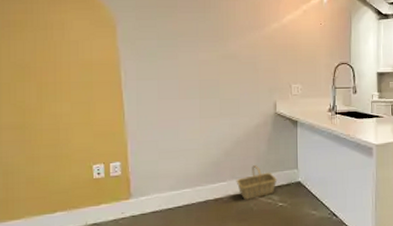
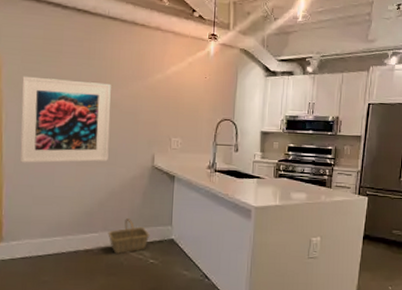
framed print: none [138,33,231,119] -> present [20,76,111,163]

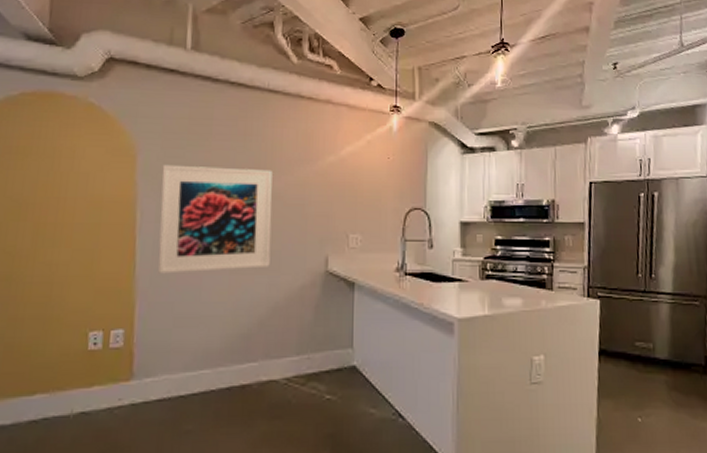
basket: present [108,218,150,254] -> none [270,341,326,389]

